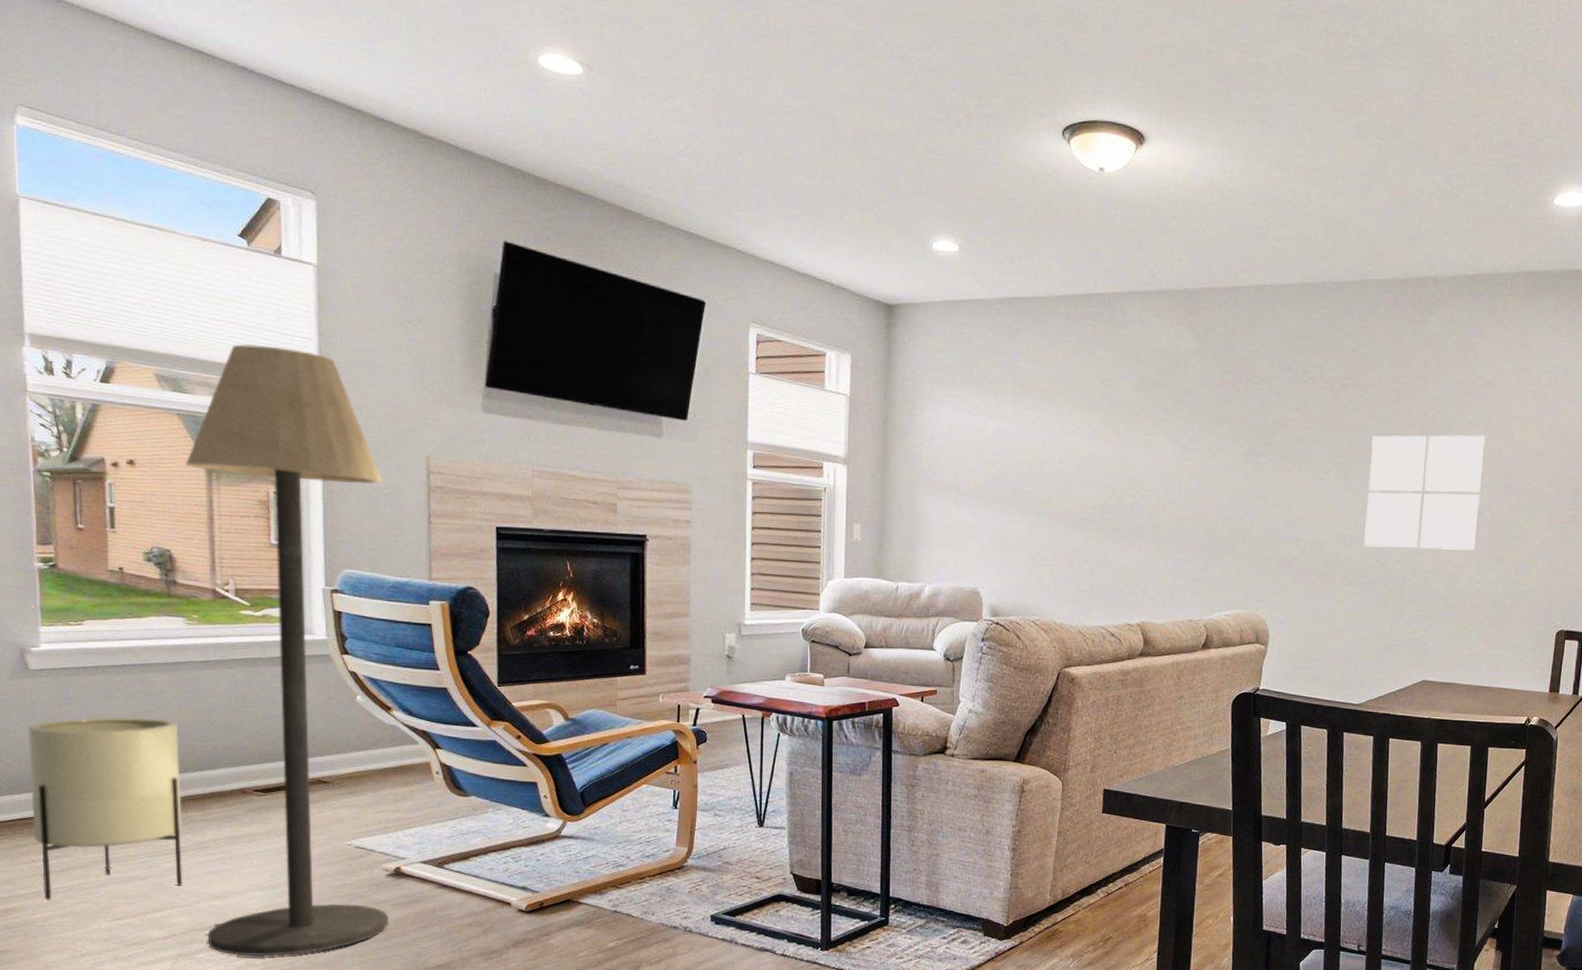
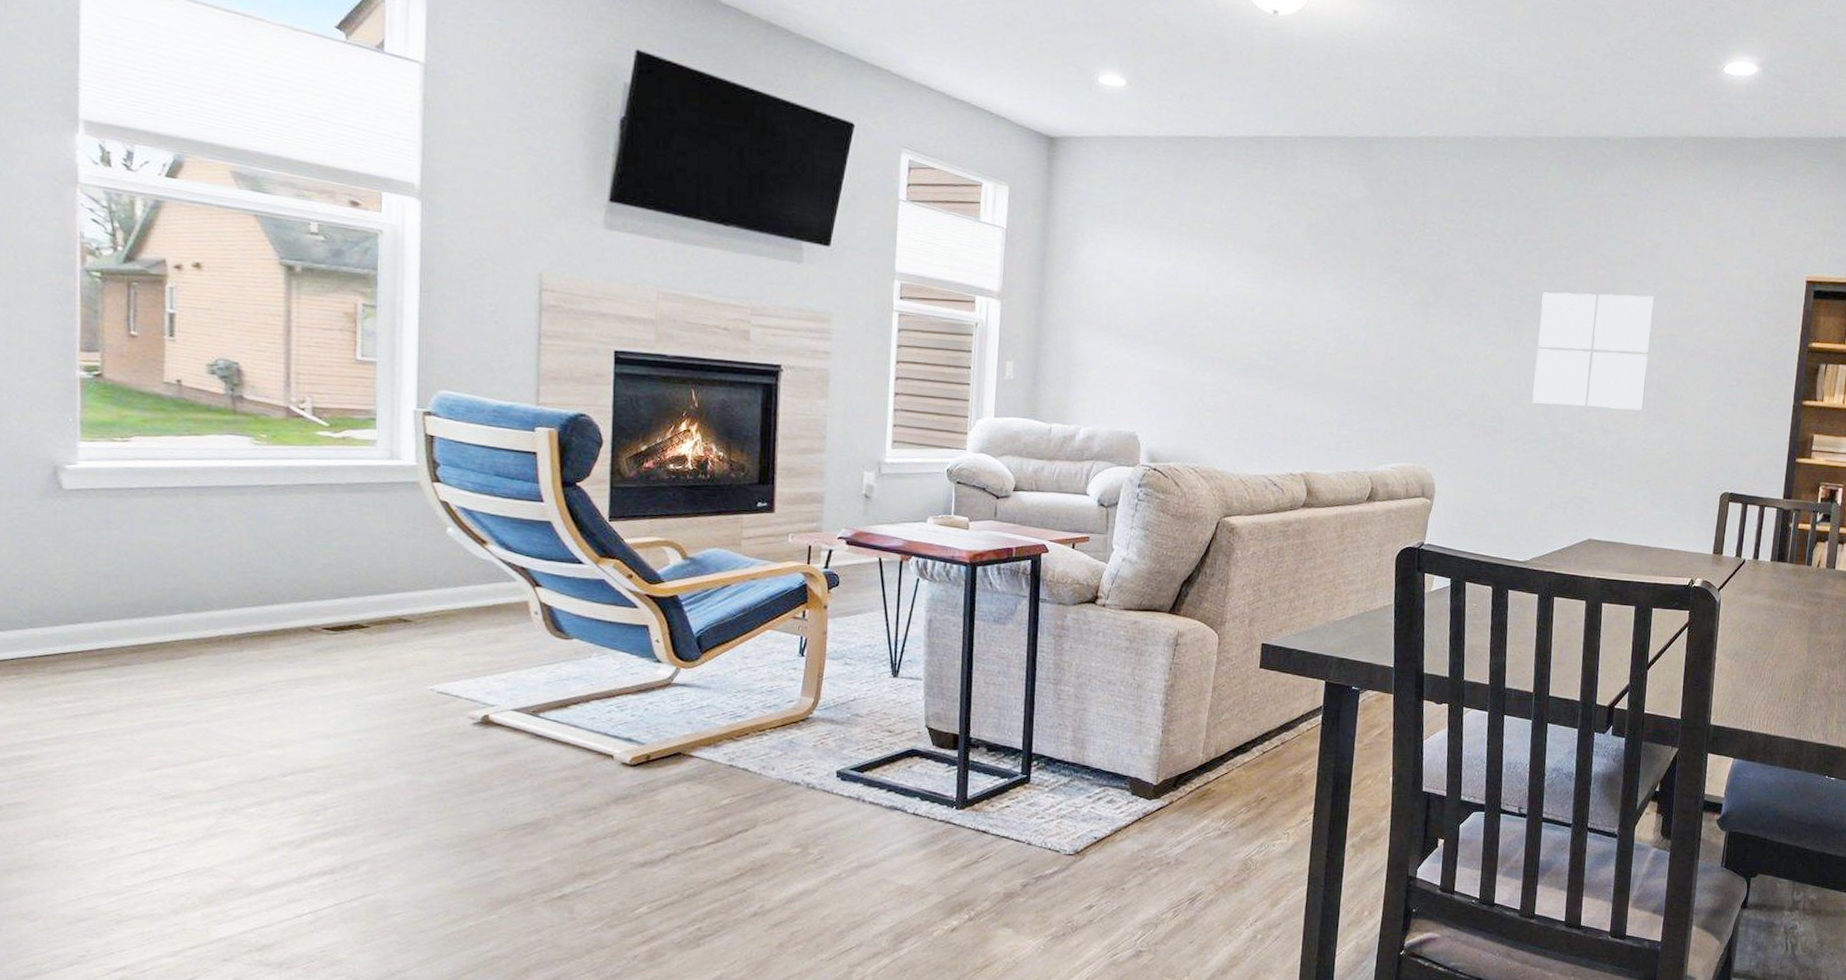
planter: present [28,717,183,901] -> none [57,544,237,748]
floor lamp: present [186,344,389,957] -> none [260,143,488,813]

